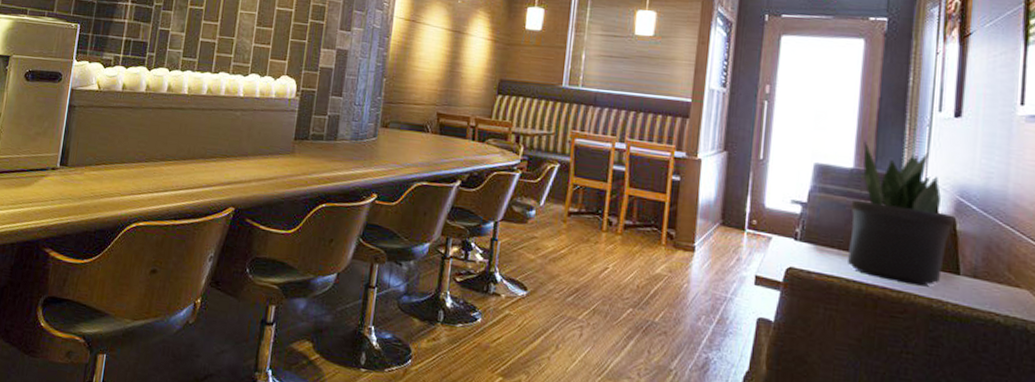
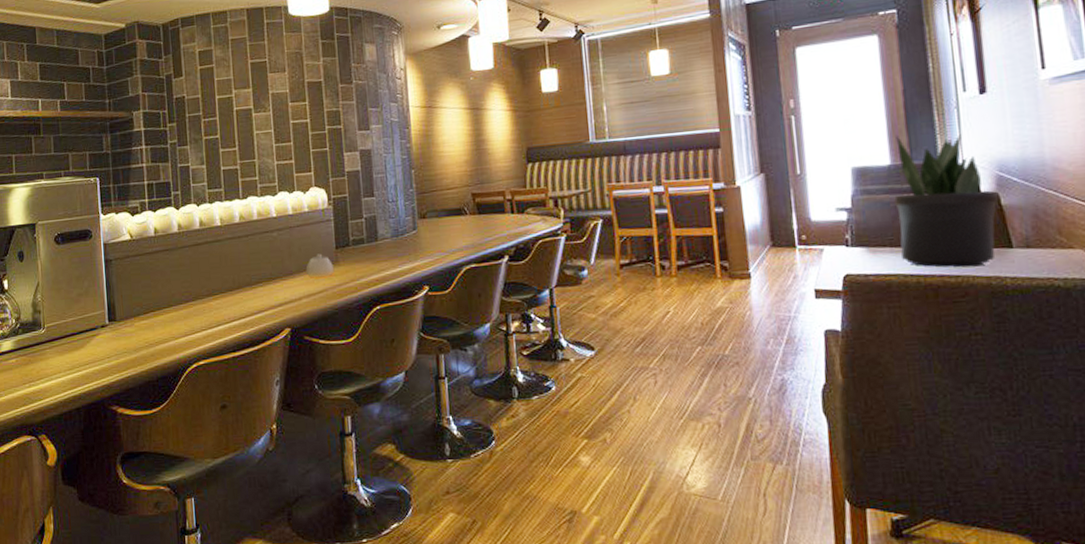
sugar bowl: none [260,141,290,166] -> present [305,253,335,278]

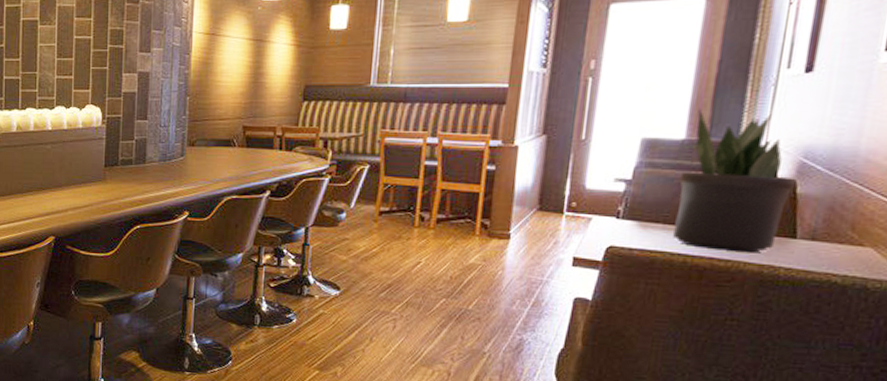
sugar bowl: present [305,253,335,278] -> none [74,170,101,193]

